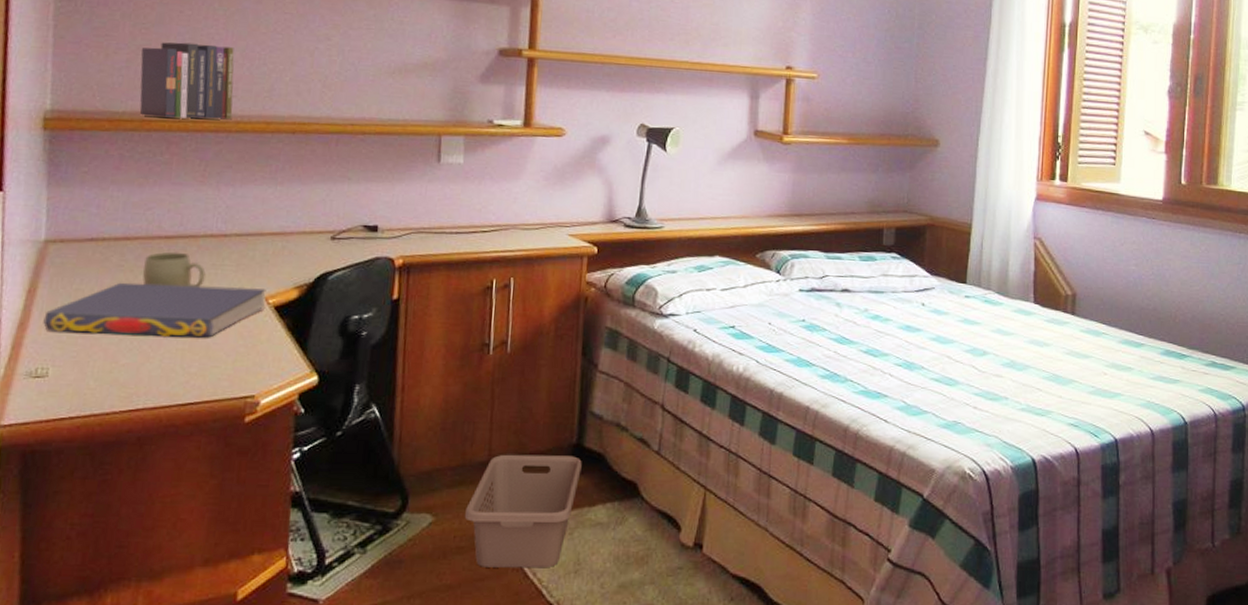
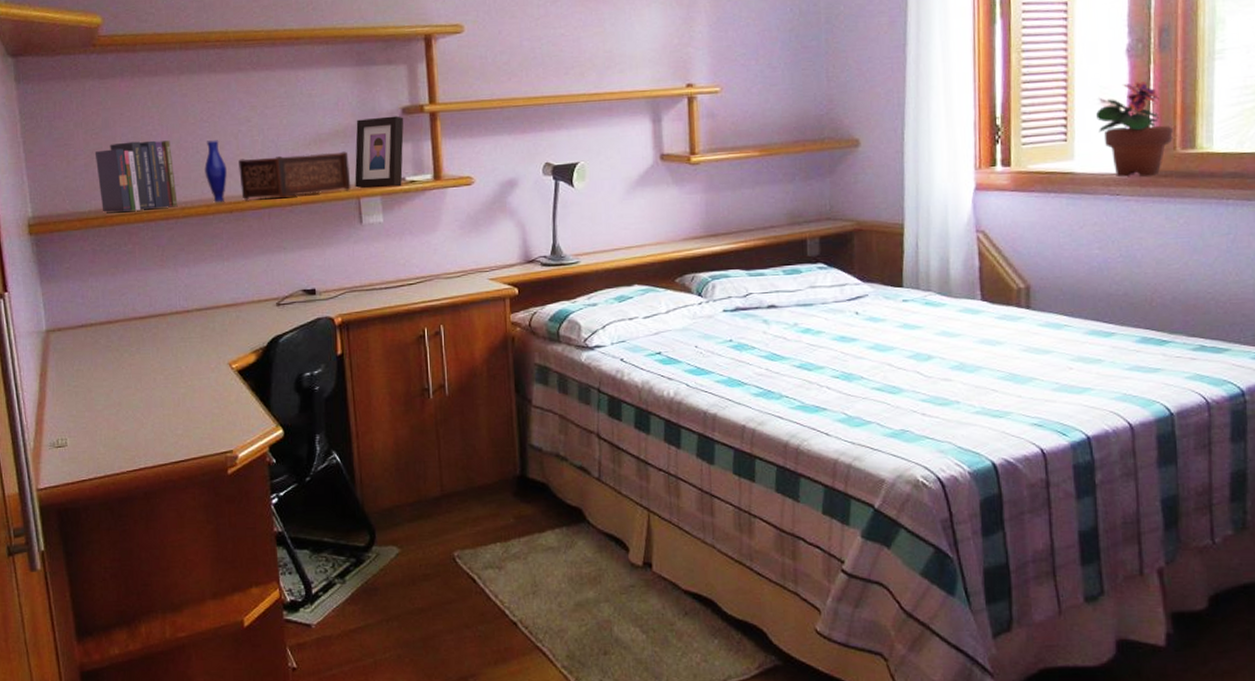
book: present [43,282,266,338] -> none [56,355,230,408]
mug: present [142,251,206,287] -> none [126,330,177,361]
vase: none [268,53,296,121] -> present [203,140,227,202]
decorative box: none [308,78,435,127] -> present [239,151,351,200]
picture frame: none [437,54,500,129] -> present [355,116,404,189]
laundry basket: present [464,454,582,568] -> none [426,487,528,592]
potted flower: none [1141,120,1202,205] -> present [1096,81,1174,178]

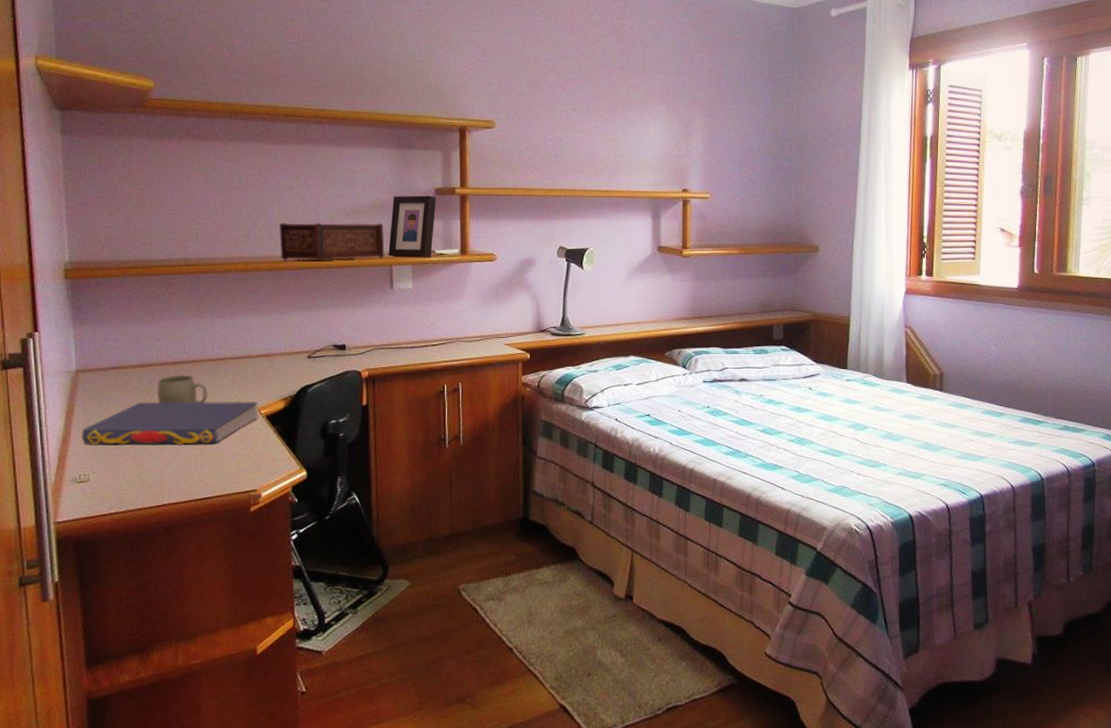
book: none [56,355,230,408] -> present [81,401,258,445]
books: present [94,140,178,213] -> none [137,199,218,264]
mug: none [126,330,177,361] -> present [156,375,208,403]
vase: present [203,140,227,202] -> none [245,204,268,261]
potted flower: present [1096,81,1174,178] -> none [997,217,1052,291]

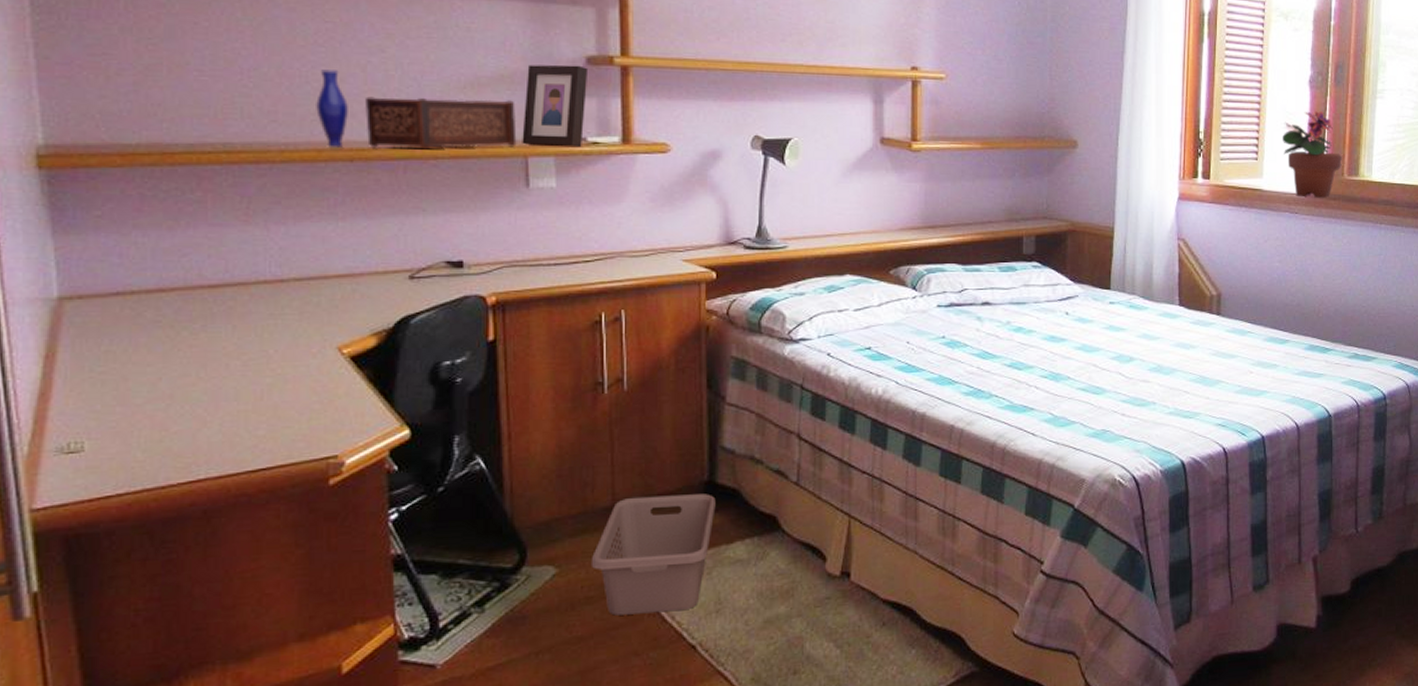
book: present [81,401,258,445] -> none [69,337,338,400]
mug: present [156,375,208,403] -> none [185,302,263,341]
vase: none [245,204,268,261] -> present [314,69,348,147]
laundry basket: none [434,528,528,621] -> present [591,494,716,616]
potted flower: none [997,217,1052,291] -> present [1283,111,1343,198]

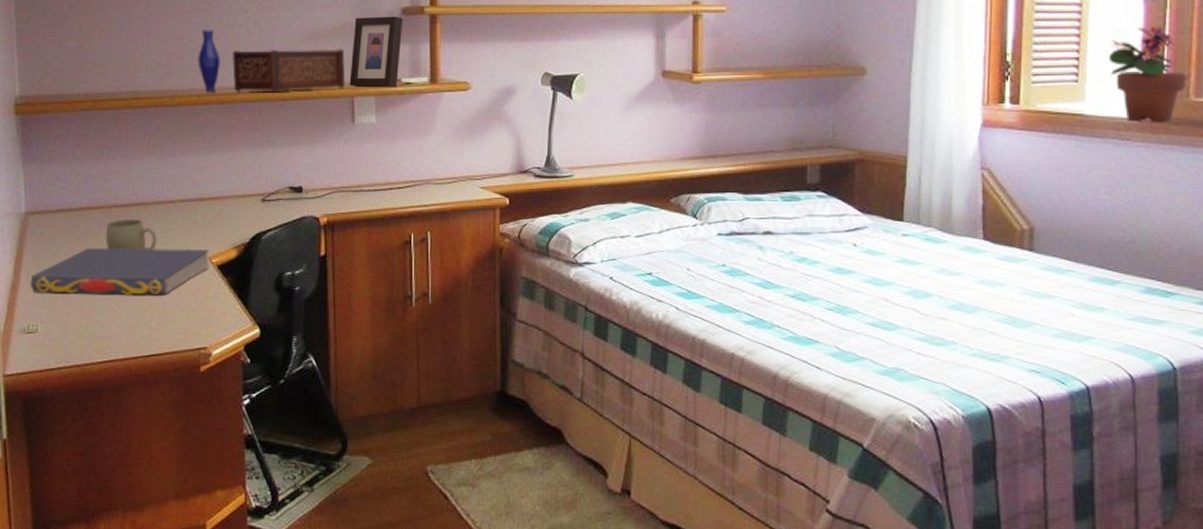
book: none [69,337,338,400] -> present [30,247,209,296]
mug: none [185,302,263,341] -> present [105,218,157,250]
laundry basket: present [591,494,716,616] -> none [399,401,507,510]

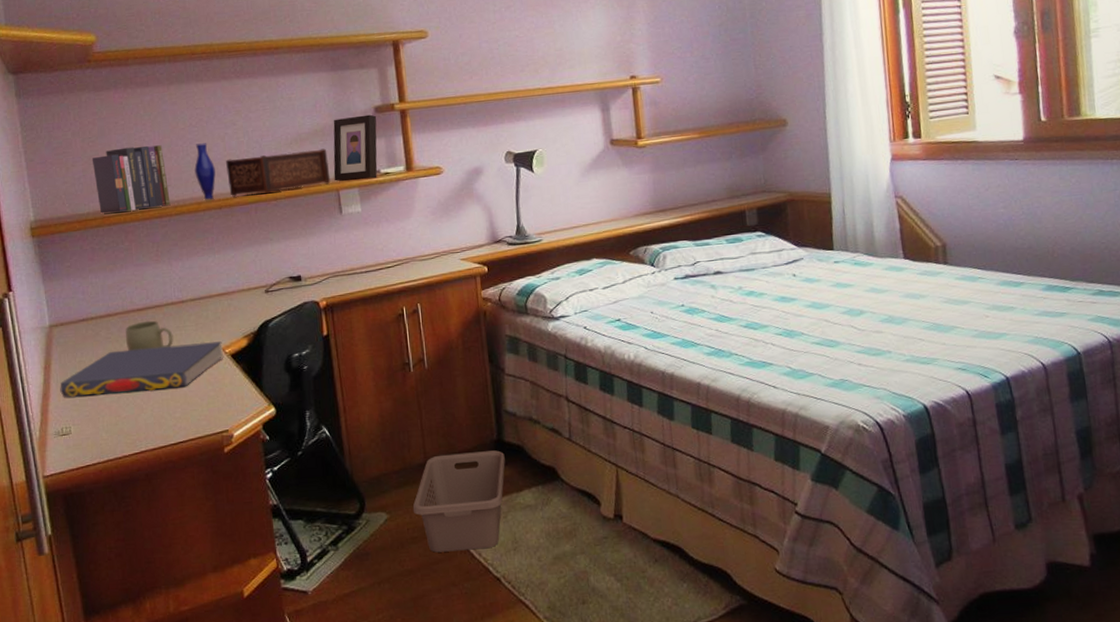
books: none [87,26,168,97] -> present [91,145,171,214]
laundry basket: none [399,401,507,510] -> present [413,450,505,553]
potted flower: present [1109,26,1188,123] -> none [992,59,1061,144]

